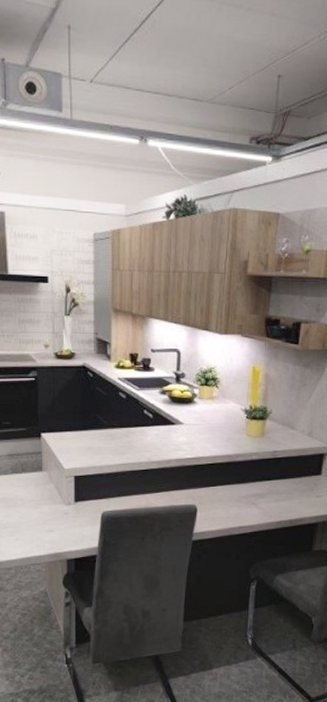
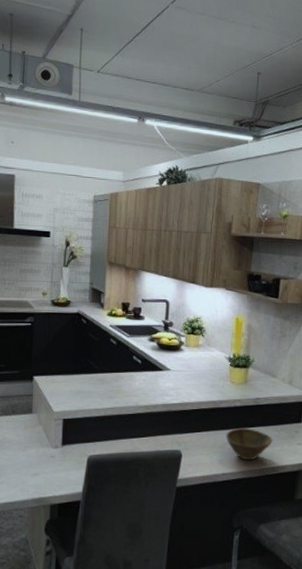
bowl: none [242,482,291,514] -> present [226,428,273,461]

